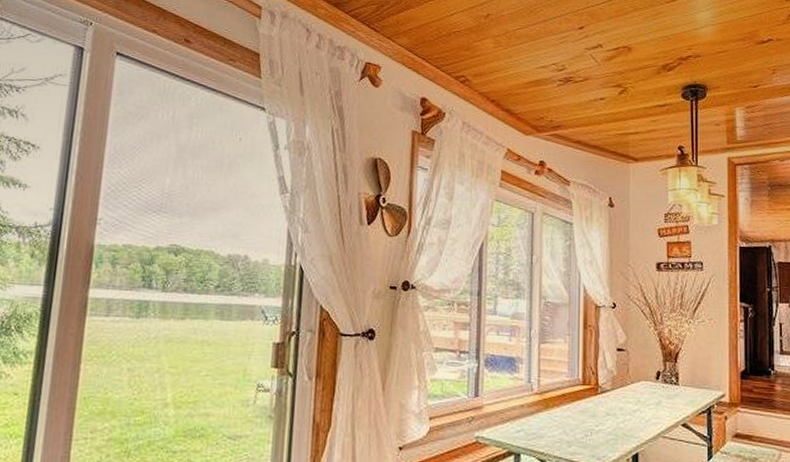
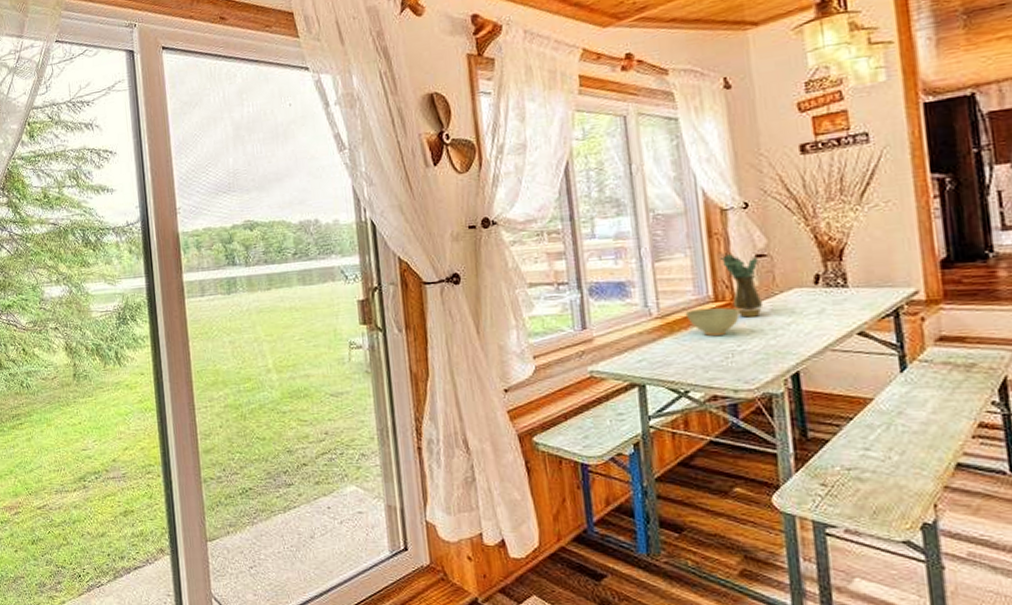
bowl: none [559,389,601,416] -> present [685,307,741,337]
vase: none [590,342,618,402] -> present [718,252,764,318]

